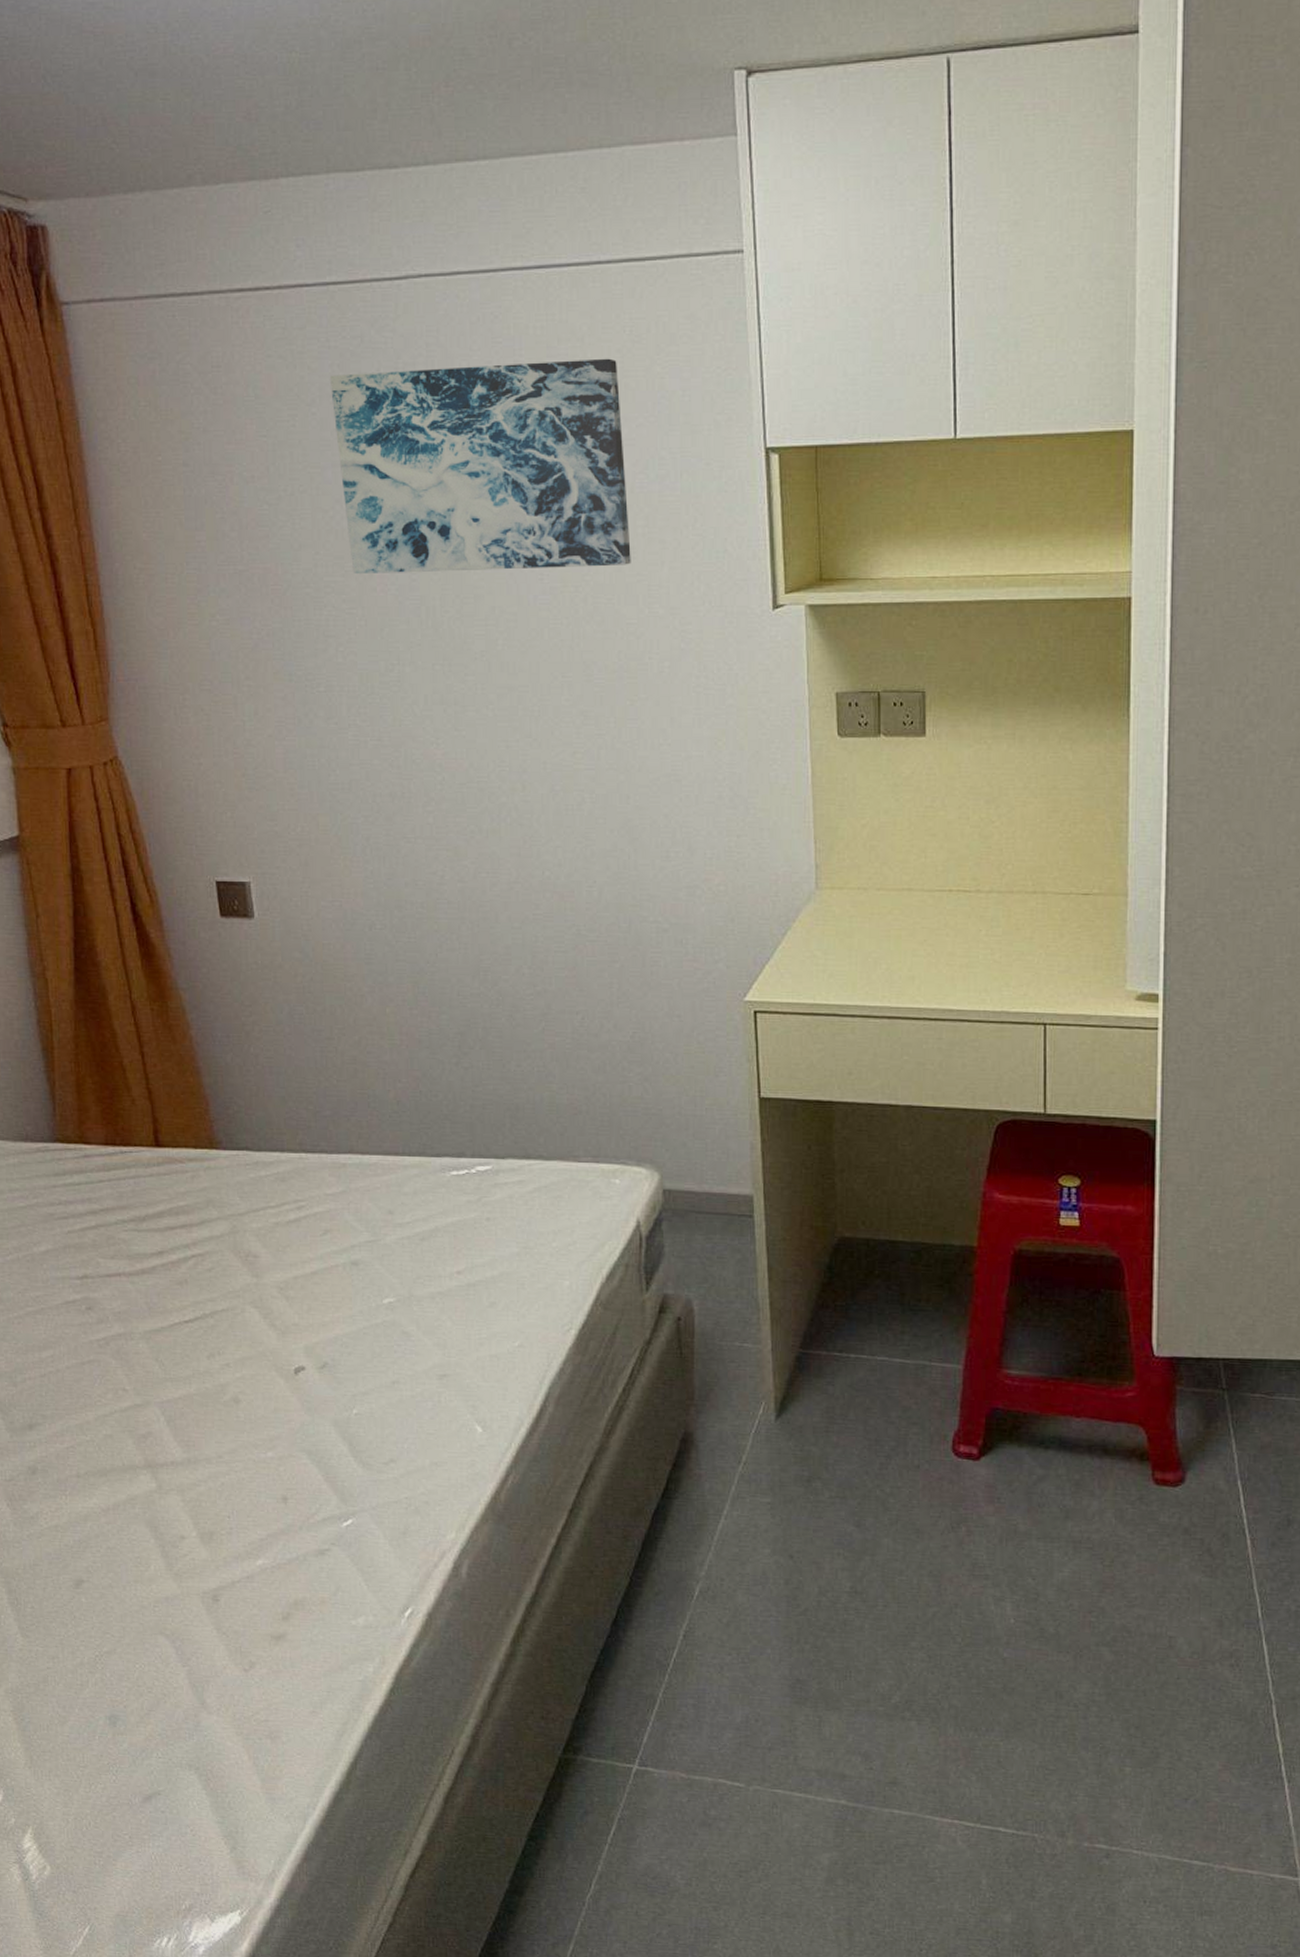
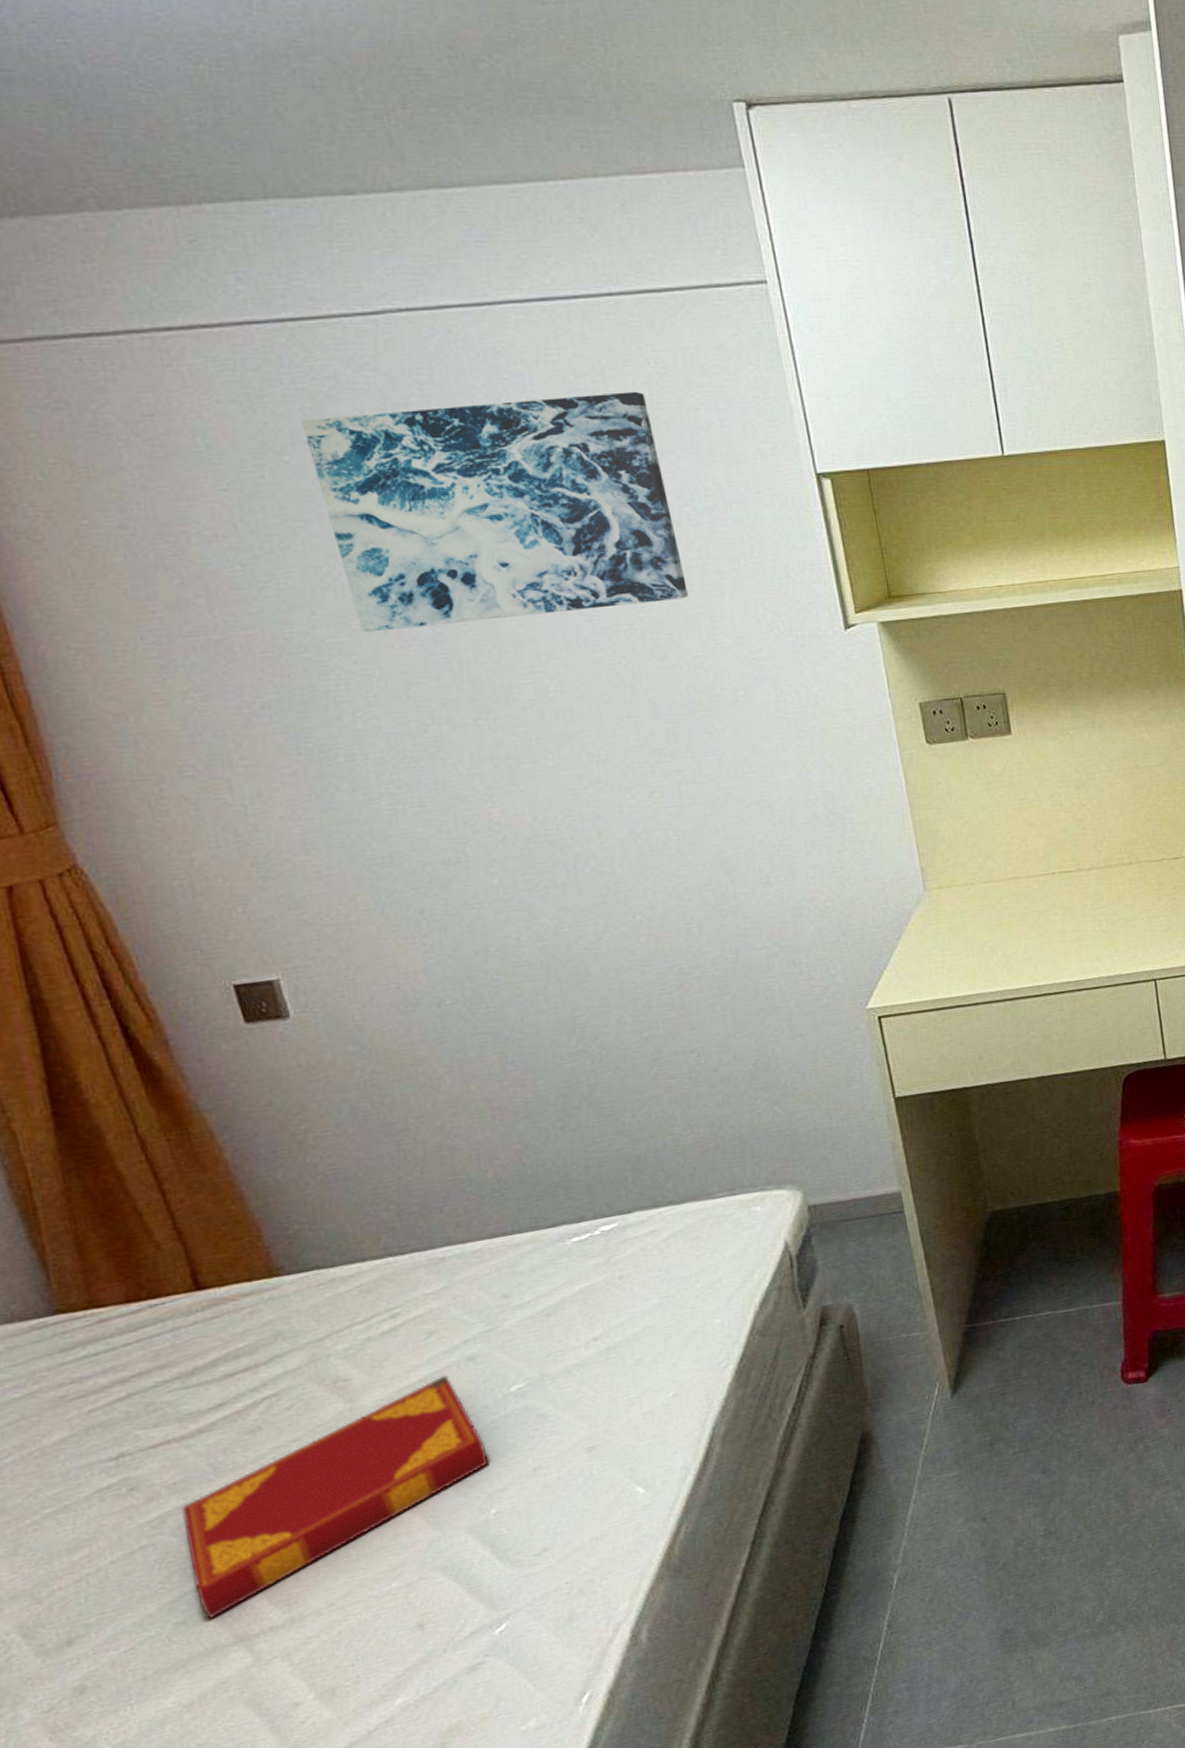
hardback book: none [121,1274,357,1439] -> present [181,1375,489,1619]

